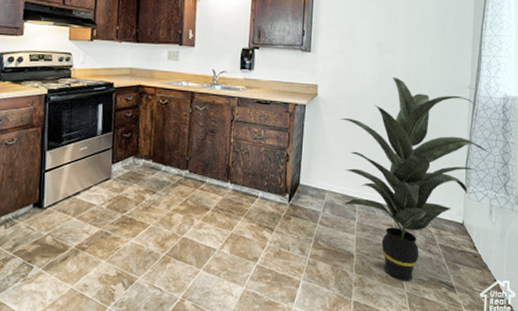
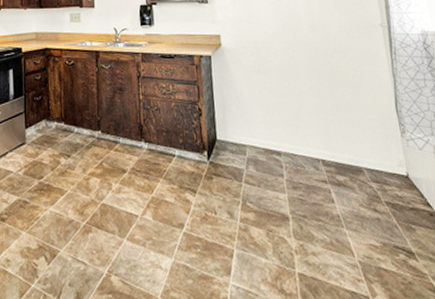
indoor plant: present [339,76,488,281] -> none [247,21,418,247]

